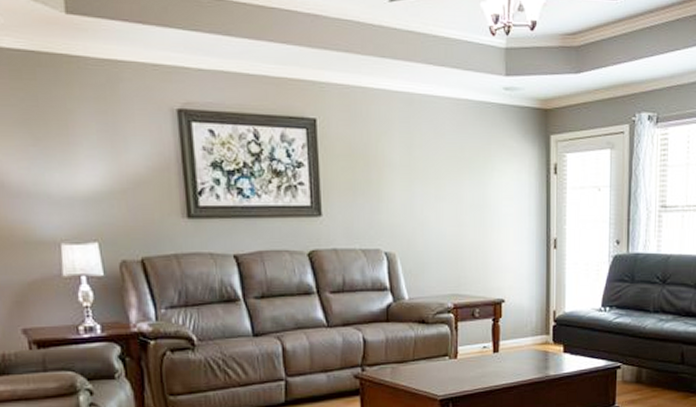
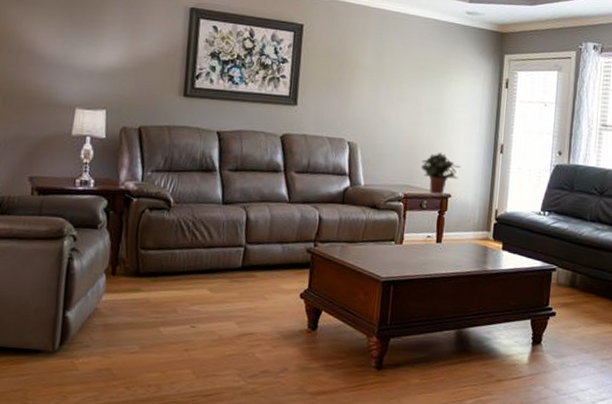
potted plant: none [469,253,512,300] -> present [421,152,461,194]

